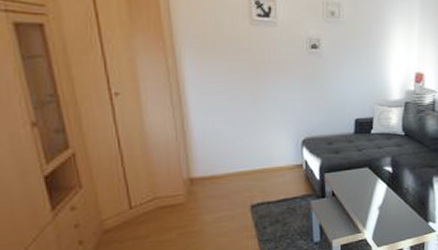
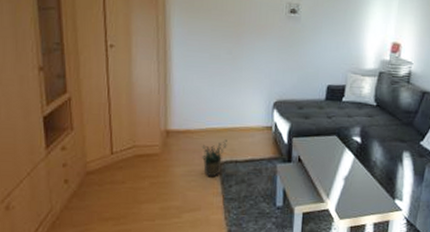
potted plant: none [230,181,257,221] -> present [201,139,227,177]

